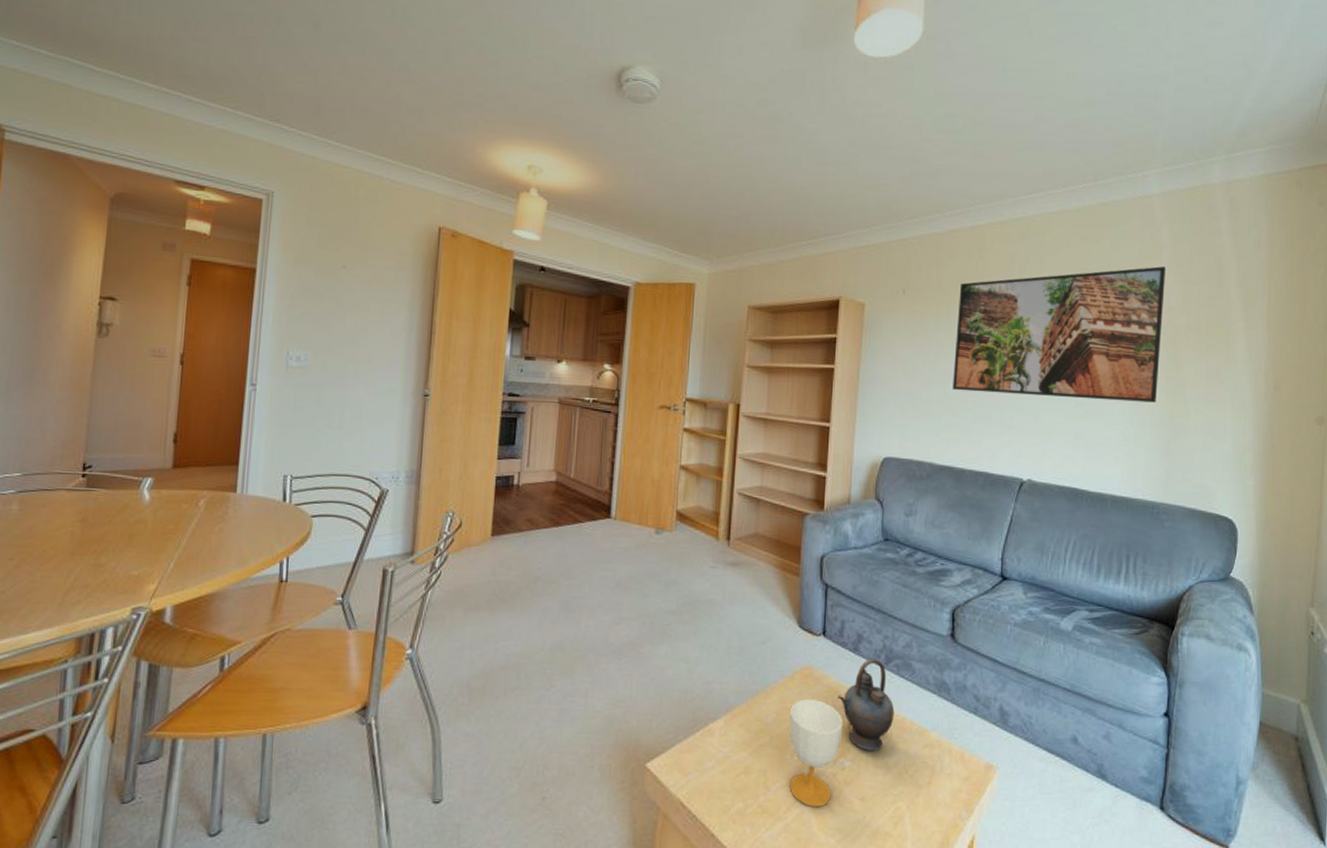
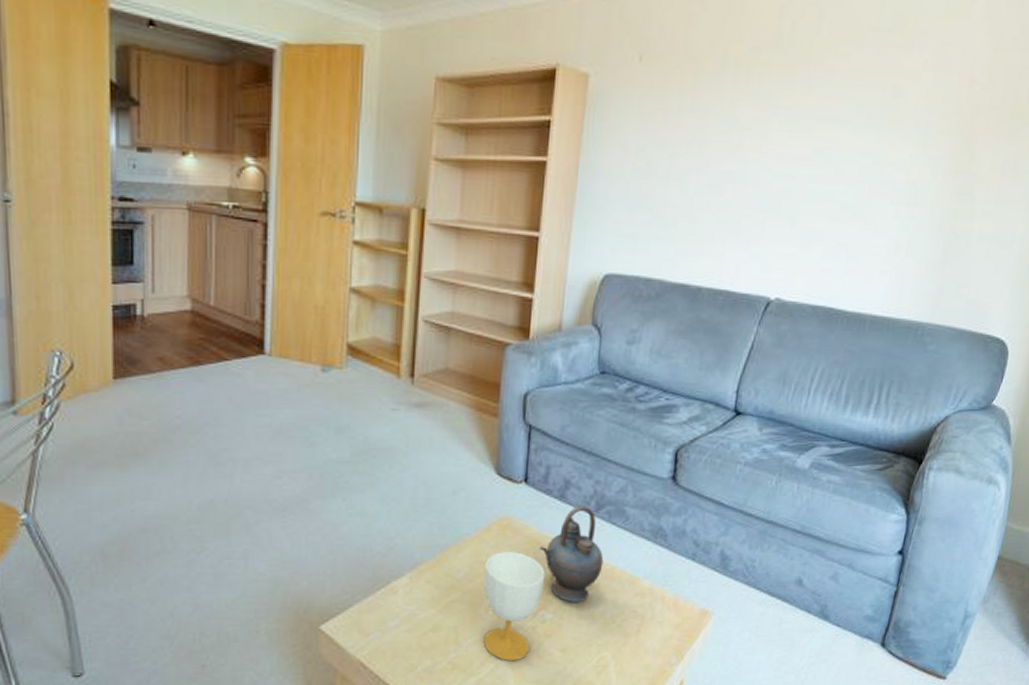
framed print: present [953,266,1167,403] -> none [694,24,975,203]

